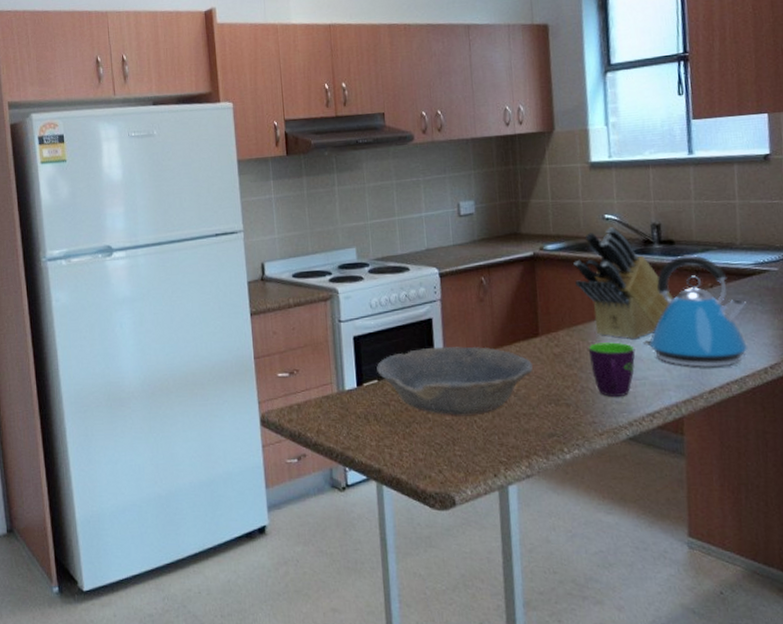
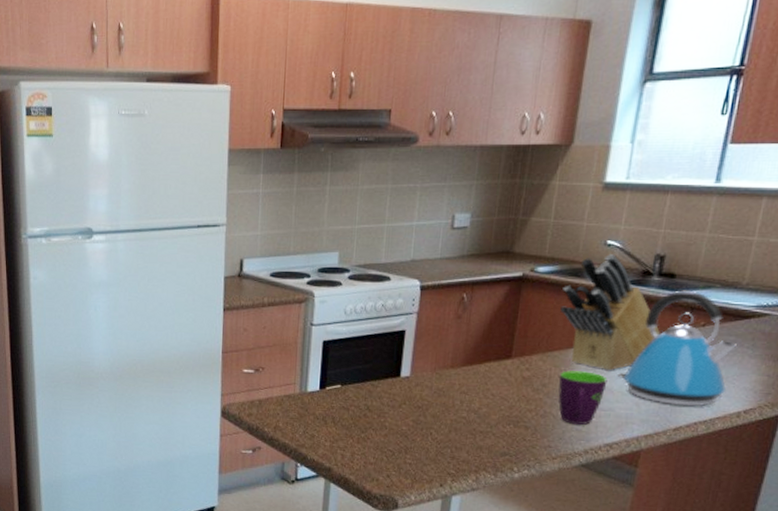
bowl: present [377,346,533,415] -> none [341,358,499,427]

